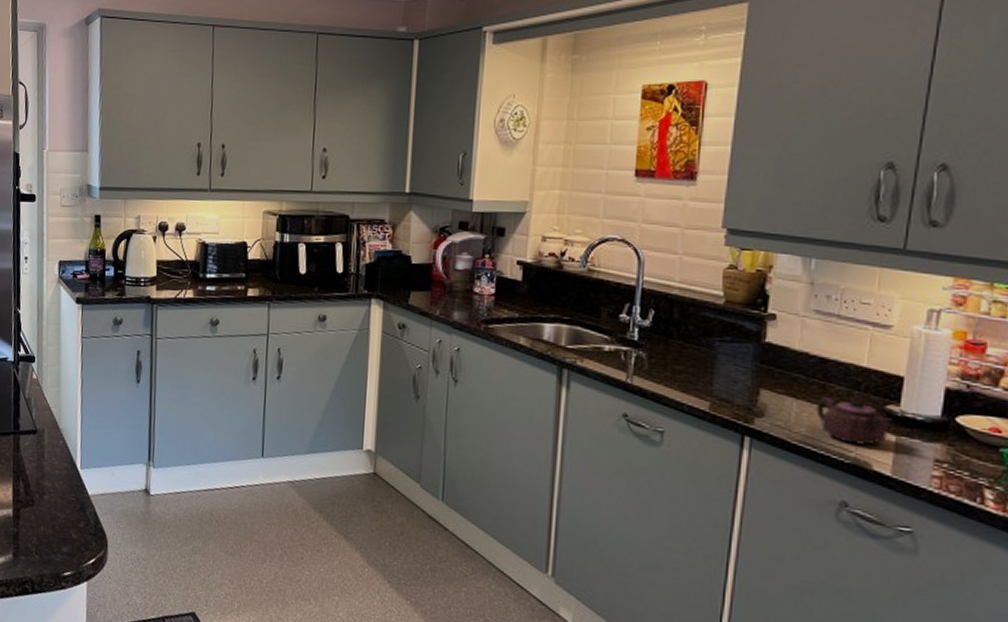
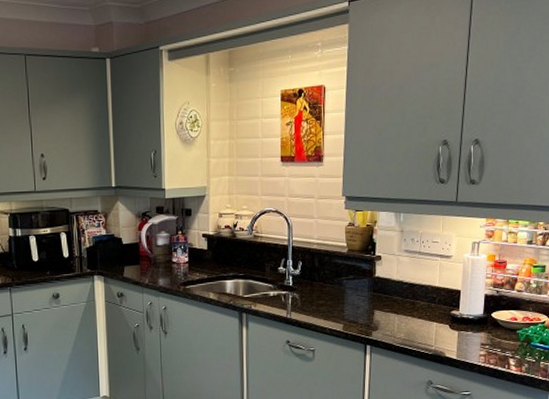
teapot: present [816,394,894,446] -> none [409,306,456,341]

